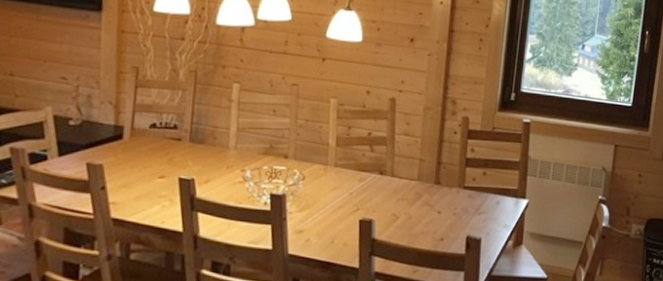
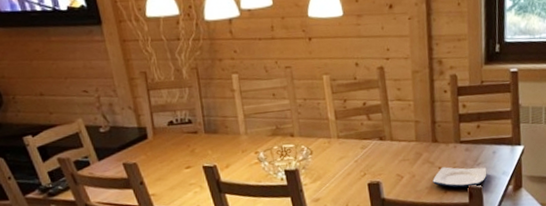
plate: none [429,212,488,237] -> present [432,167,487,188]

